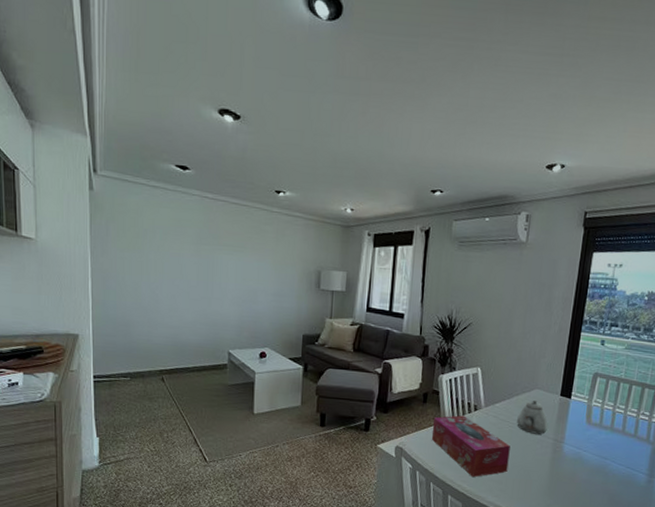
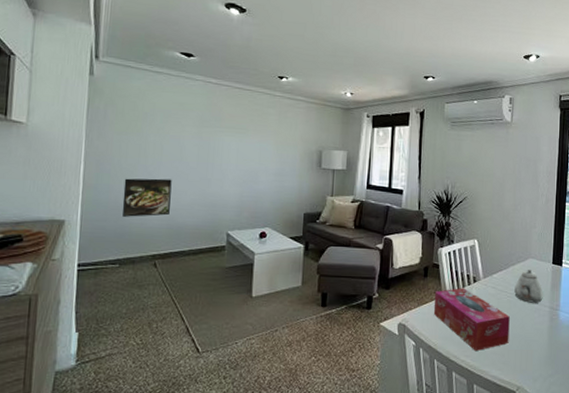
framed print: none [129,295,174,334] -> present [121,178,172,217]

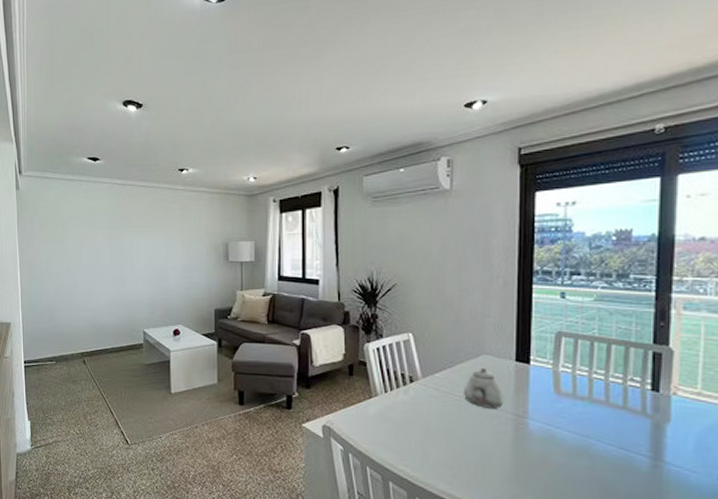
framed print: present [121,178,172,217] -> none [52,281,92,318]
tissue box: present [433,288,510,351] -> none [362,388,459,460]

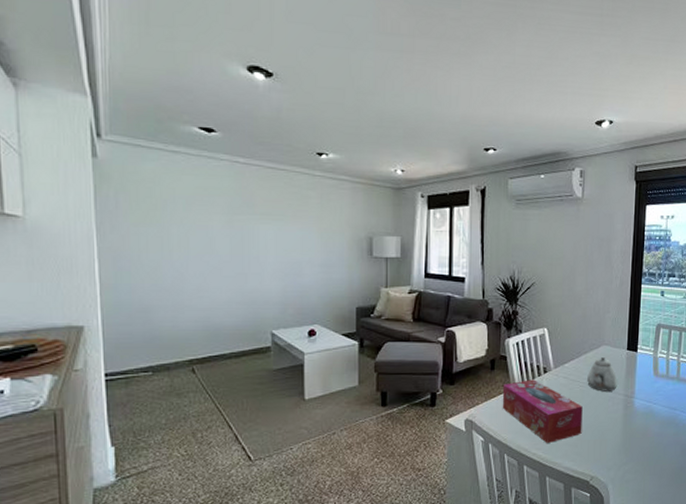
tissue box: none [362,388,459,460] -> present [502,379,583,443]

